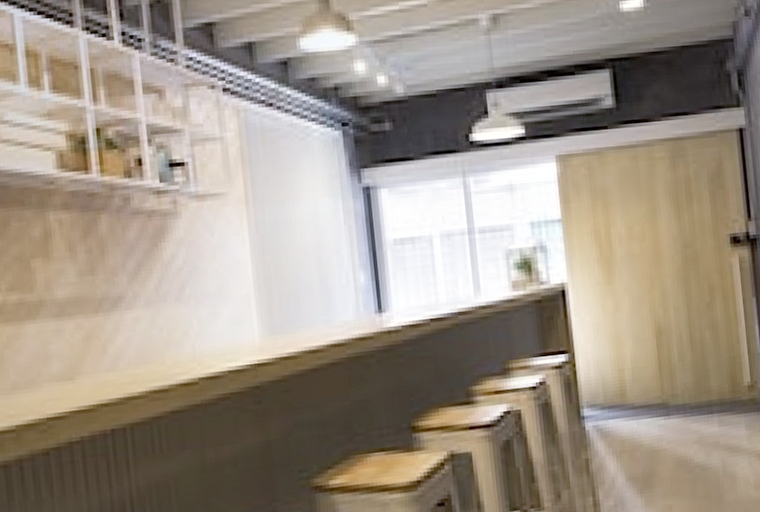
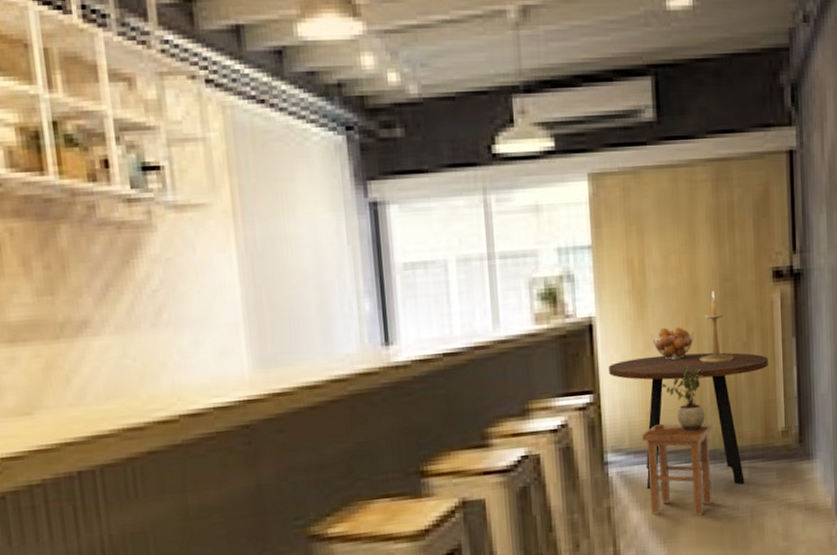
dining table: none [581,313,731,443] -> present [609,352,768,490]
stool: none [615,379,685,467] -> present [642,423,713,516]
fruit basket: none [620,290,660,321] -> present [651,327,695,360]
potted plant: none [631,325,674,387] -> present [661,365,705,431]
candlestick: none [666,257,698,323] -> present [700,292,733,363]

